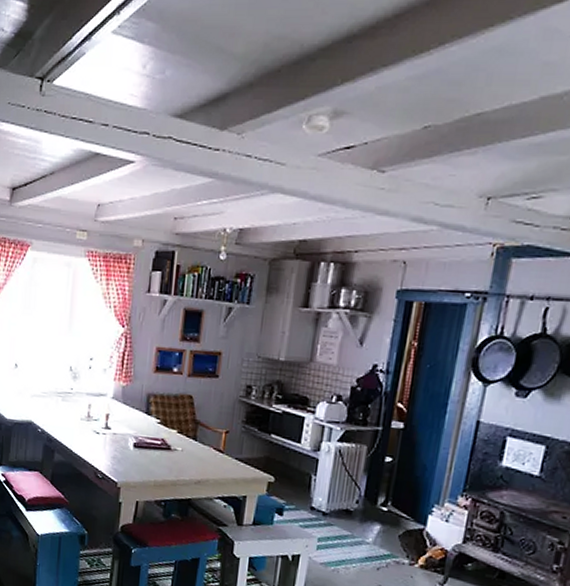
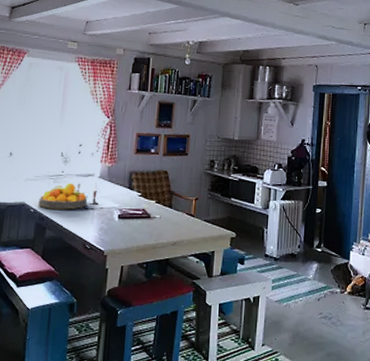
fruit bowl: none [46,402,100,433] -> present [38,183,88,210]

